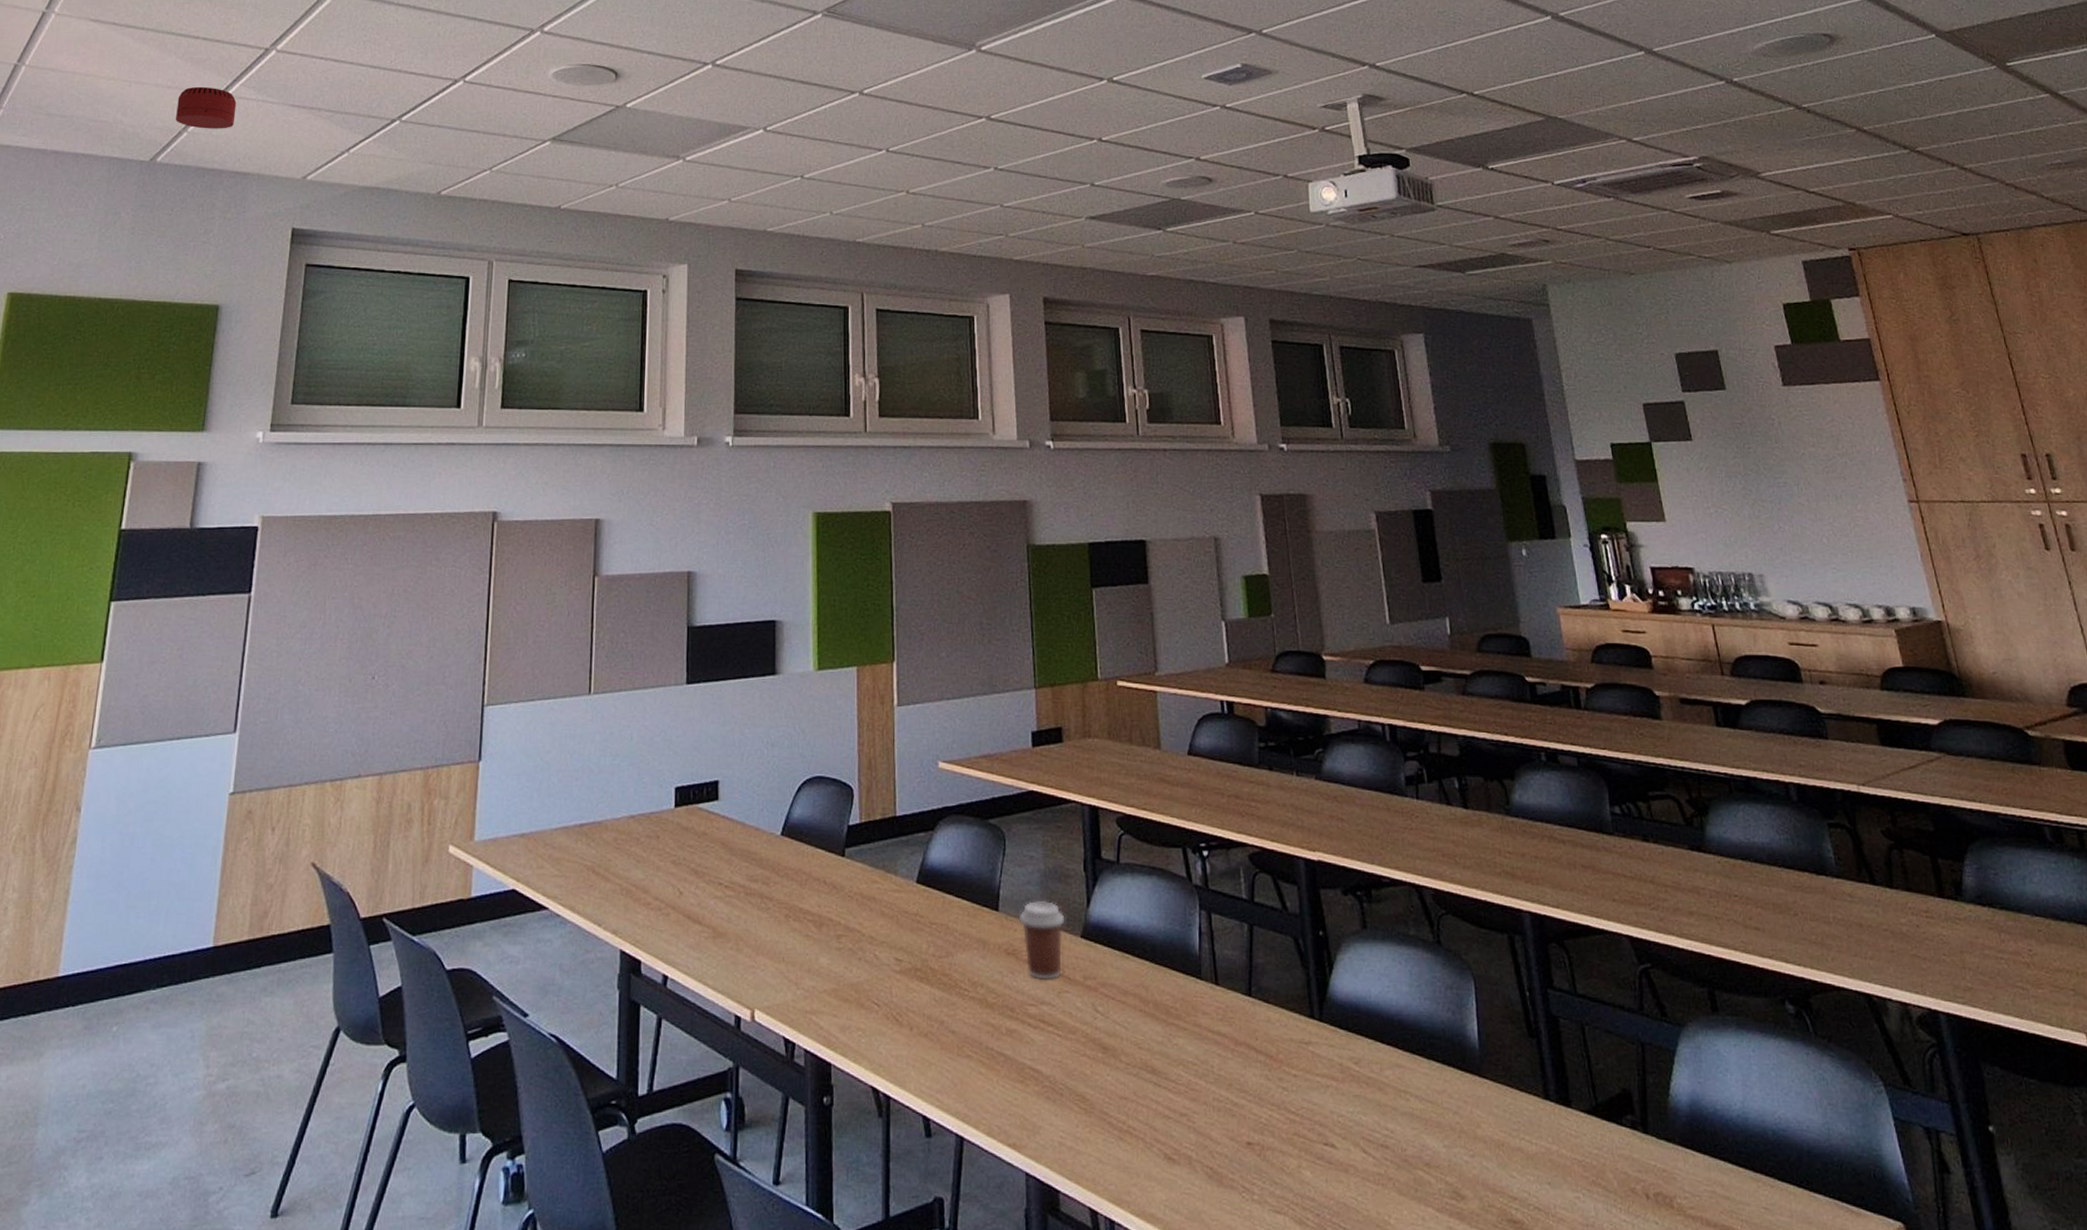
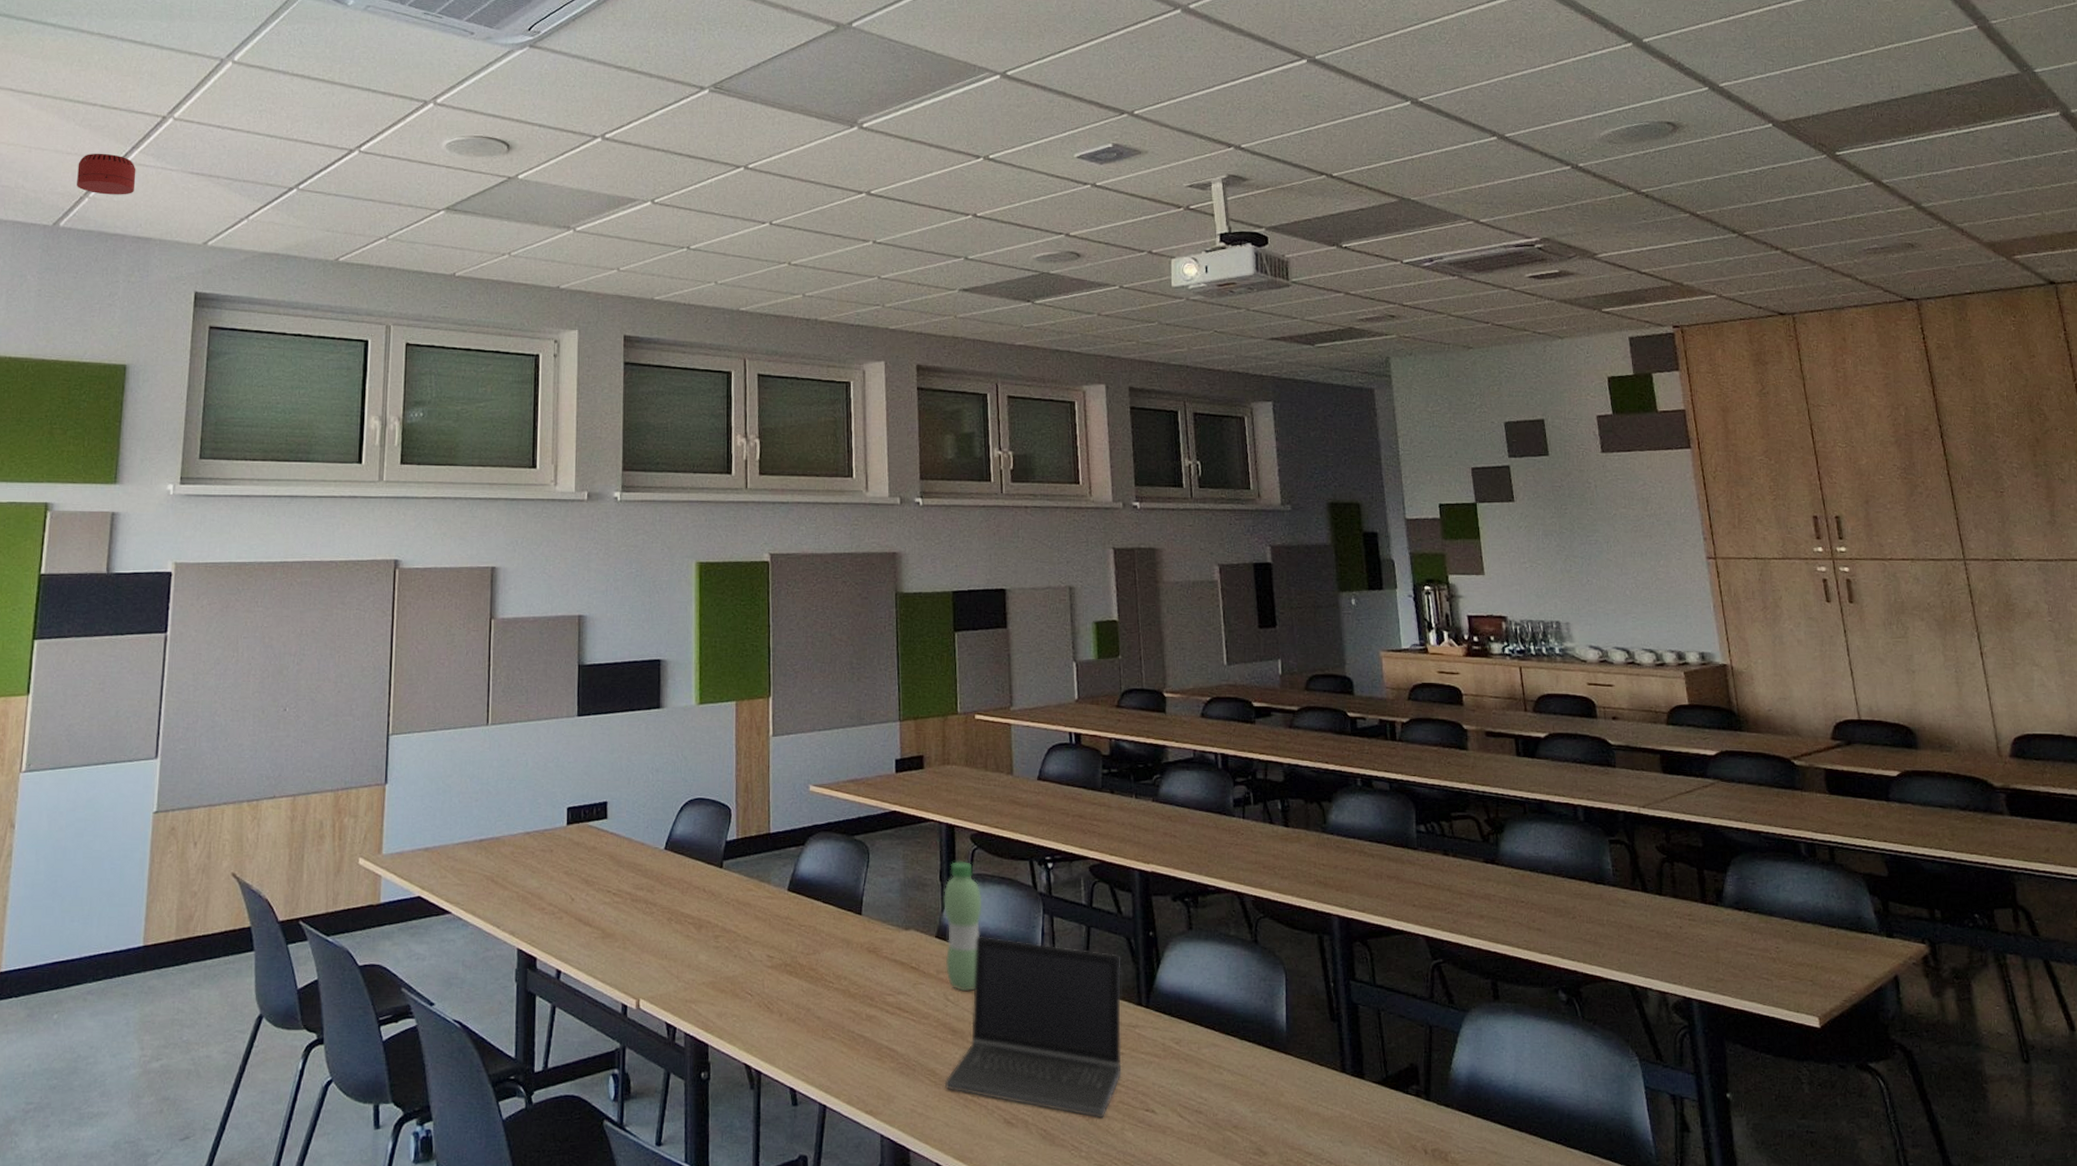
coffee cup: present [1018,901,1065,980] -> none [879,906,922,974]
water bottle: none [1089,849,1132,1002] -> present [943,861,982,992]
laptop computer: none [1096,935,1295,1154] -> present [944,936,1122,1118]

